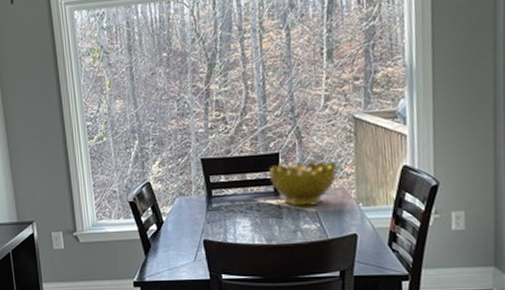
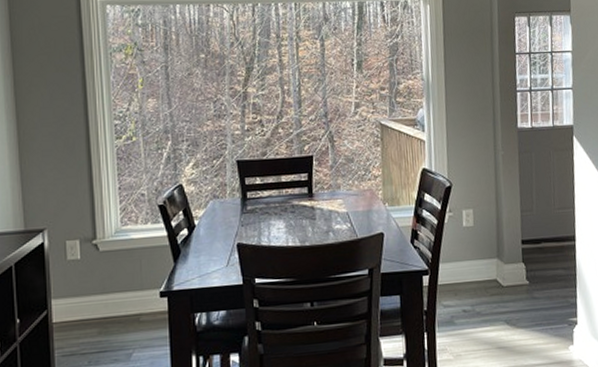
decorative bowl: present [268,160,337,207] -> none [303,162,366,208]

